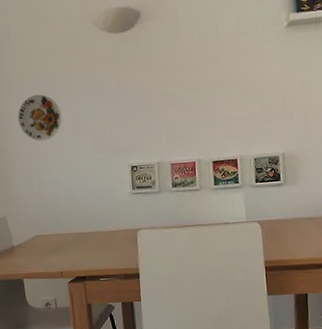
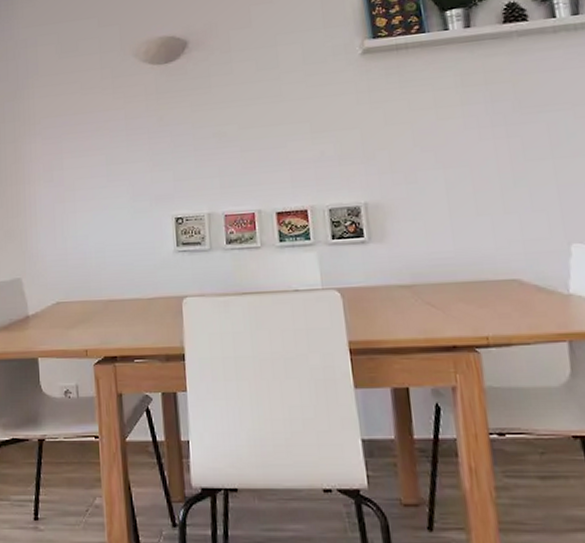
decorative plate: present [18,94,62,142] -> none [42,133,94,188]

